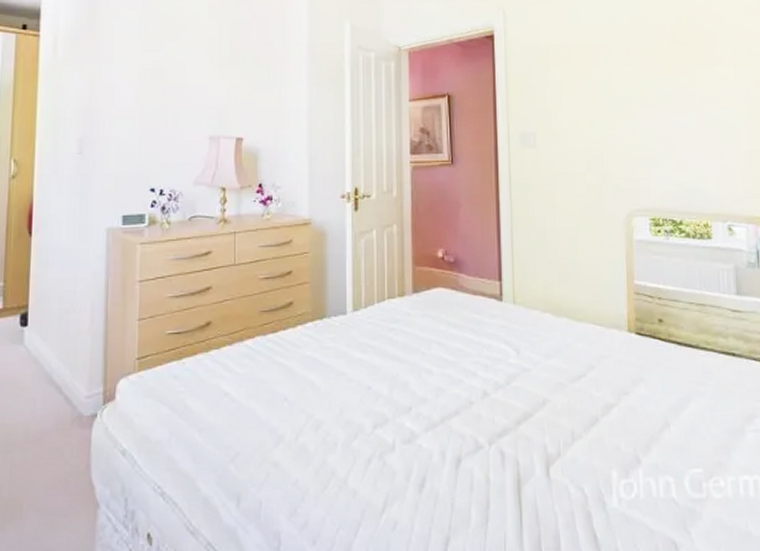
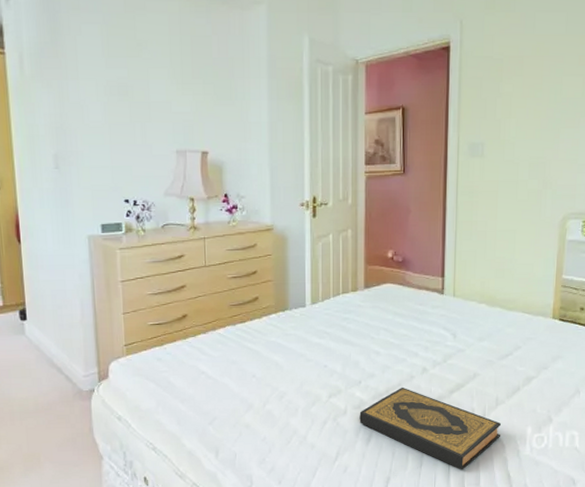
hardback book: none [410,415,582,528] -> present [359,387,501,470]

